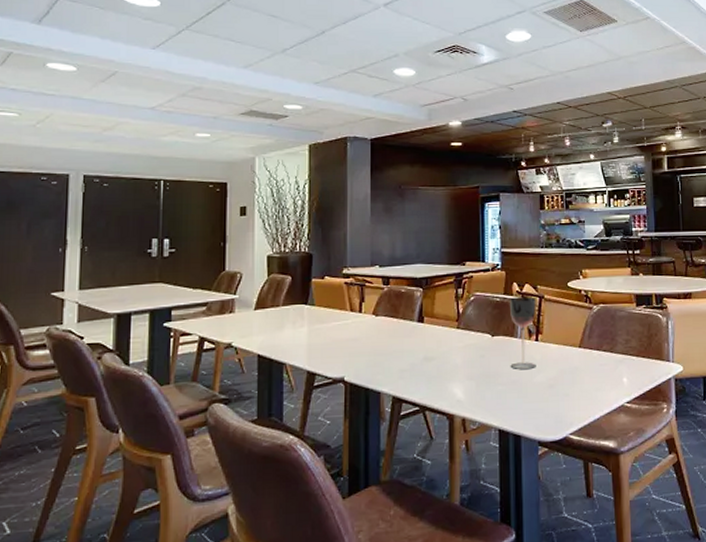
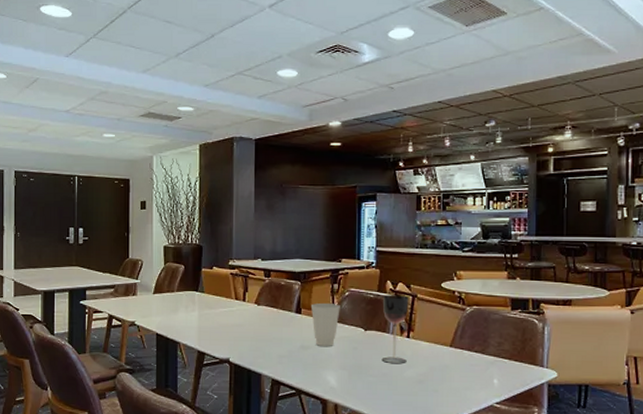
cup: none [433,310,466,356] -> present [310,303,340,346]

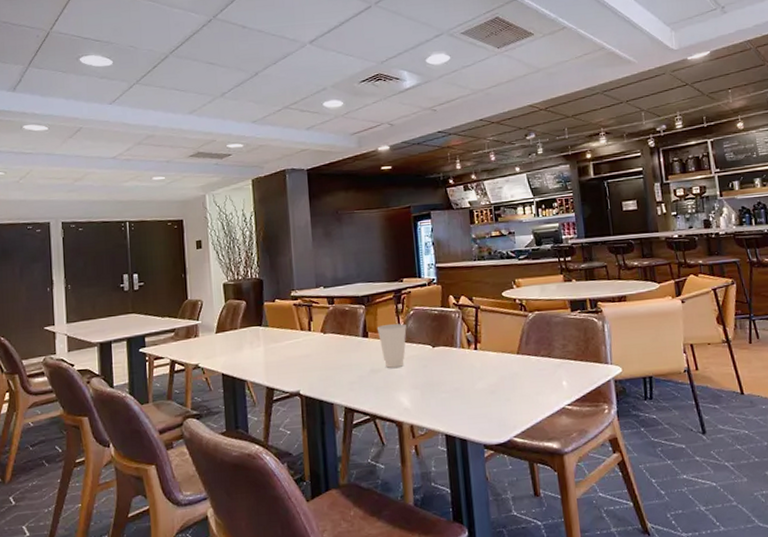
wineglass: present [381,295,409,363] -> none [446,308,477,377]

